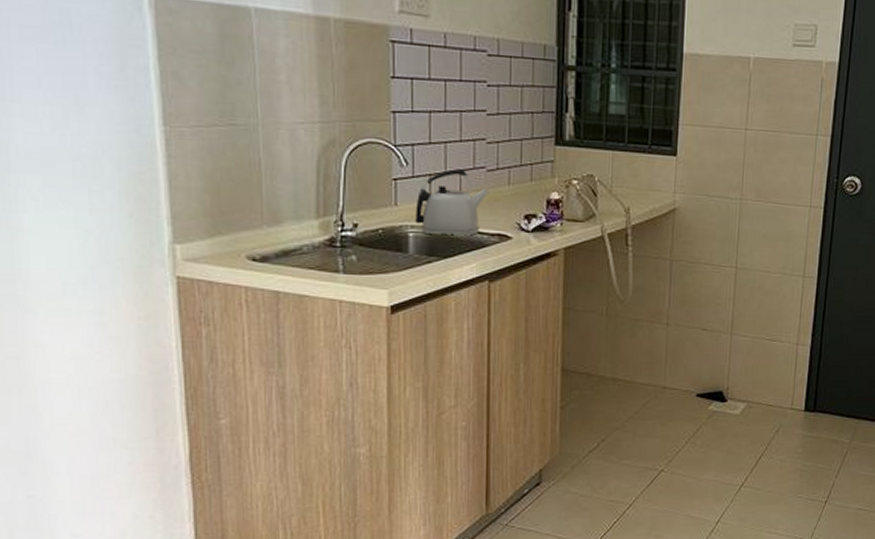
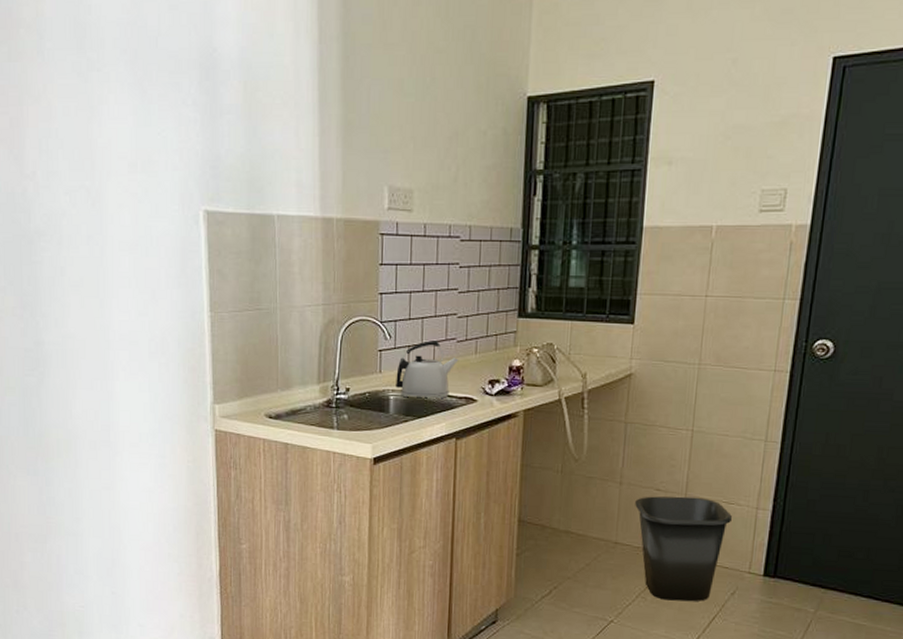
waste bin: none [682,335,775,443] -> present [635,496,732,601]

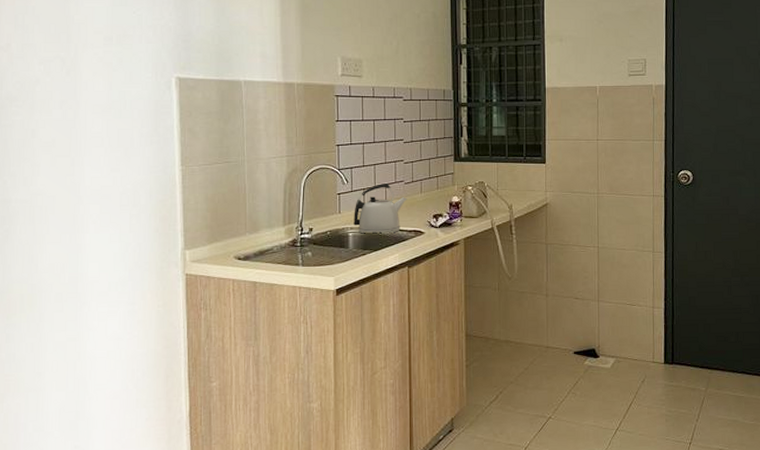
waste bin: present [635,496,732,601] -> none [560,302,635,393]

